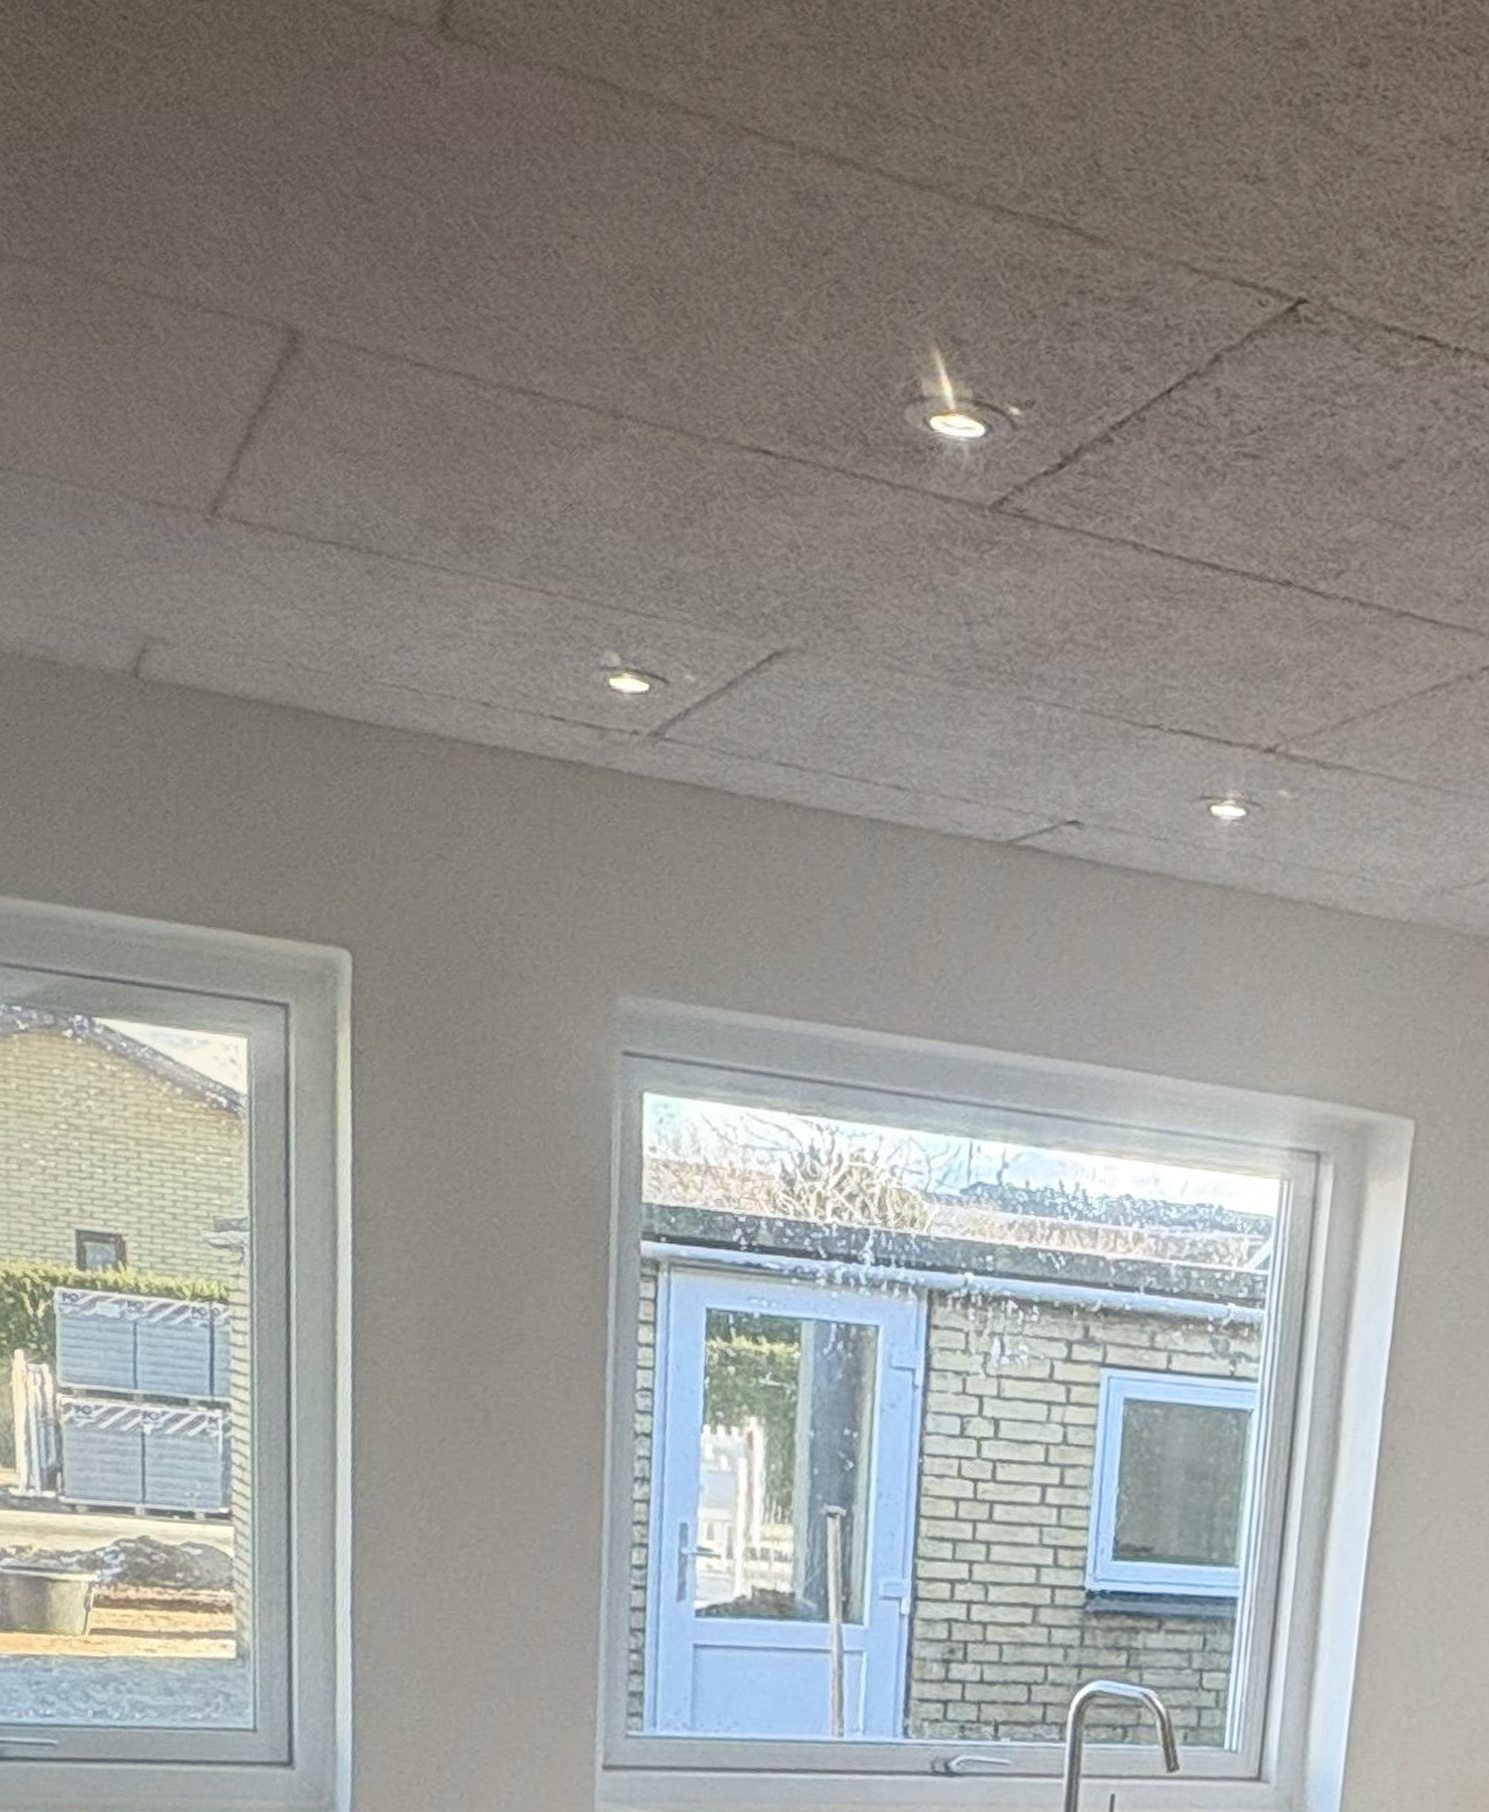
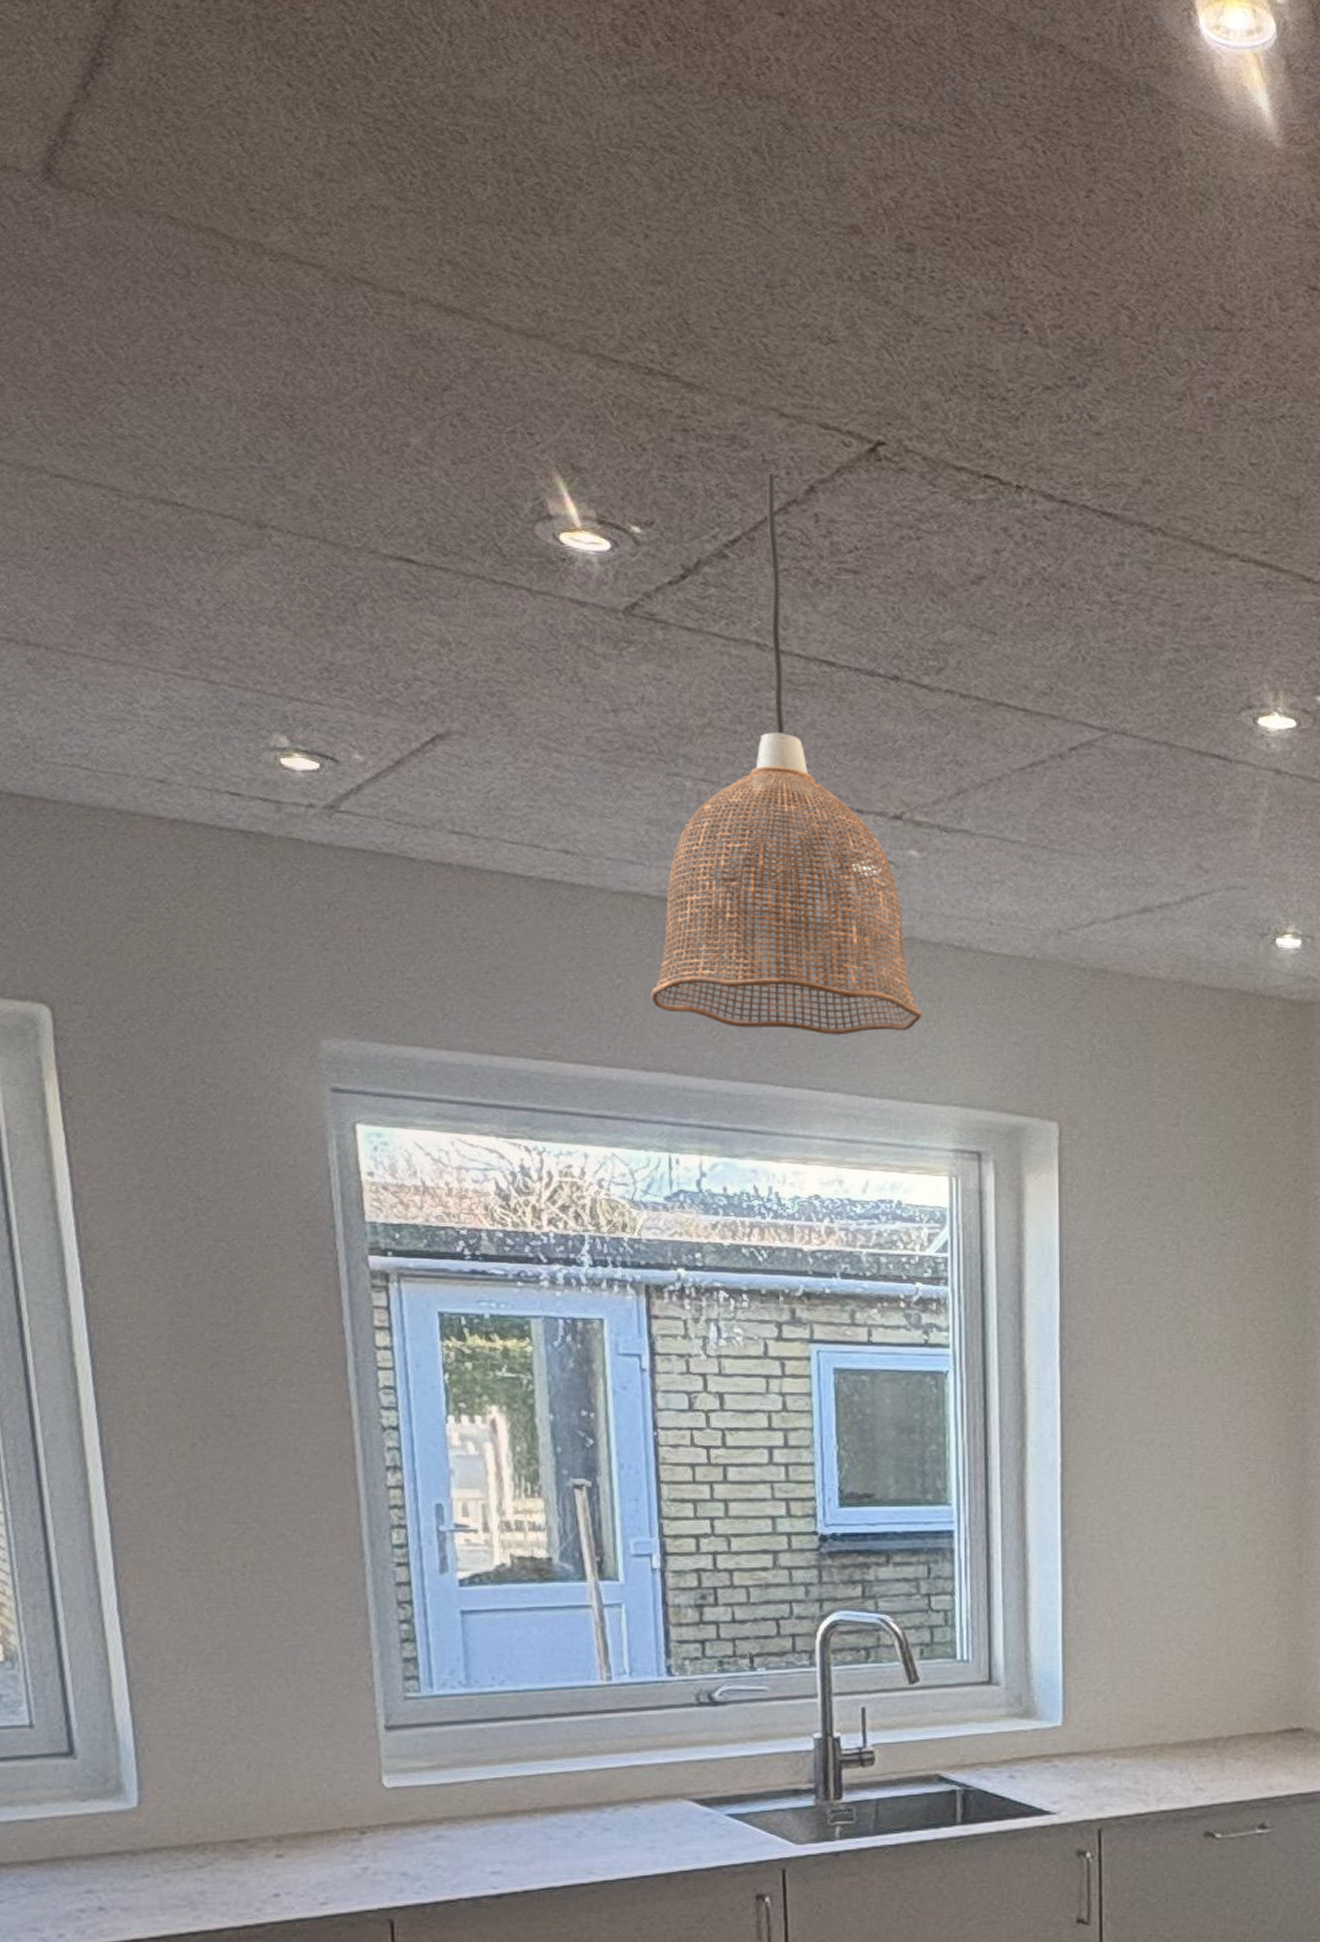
pendant lamp: none [971,340,1274,1008] -> present [651,473,924,1035]

